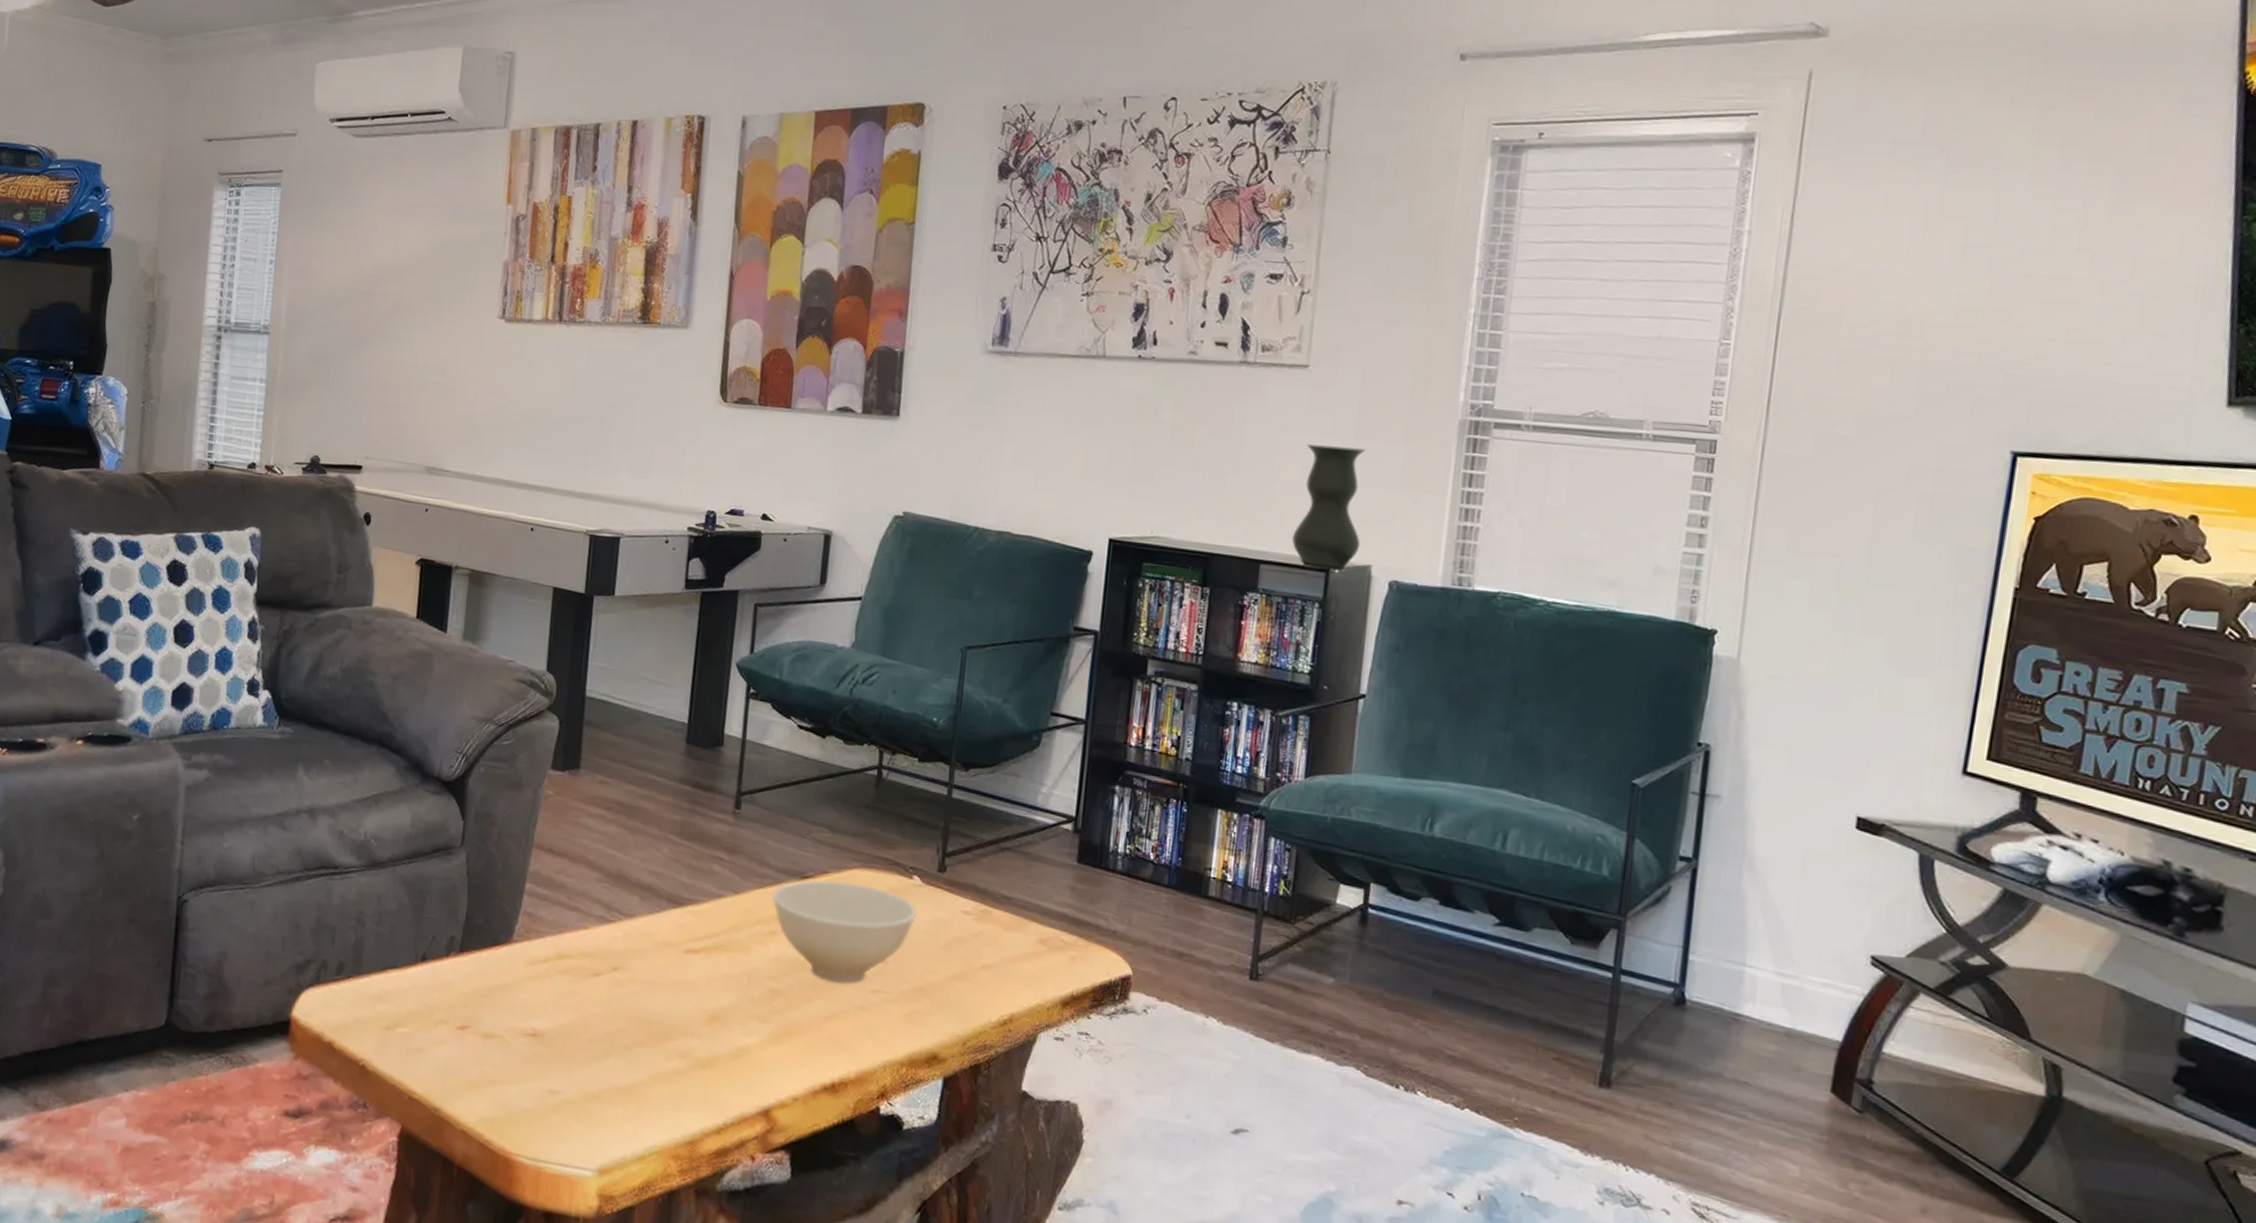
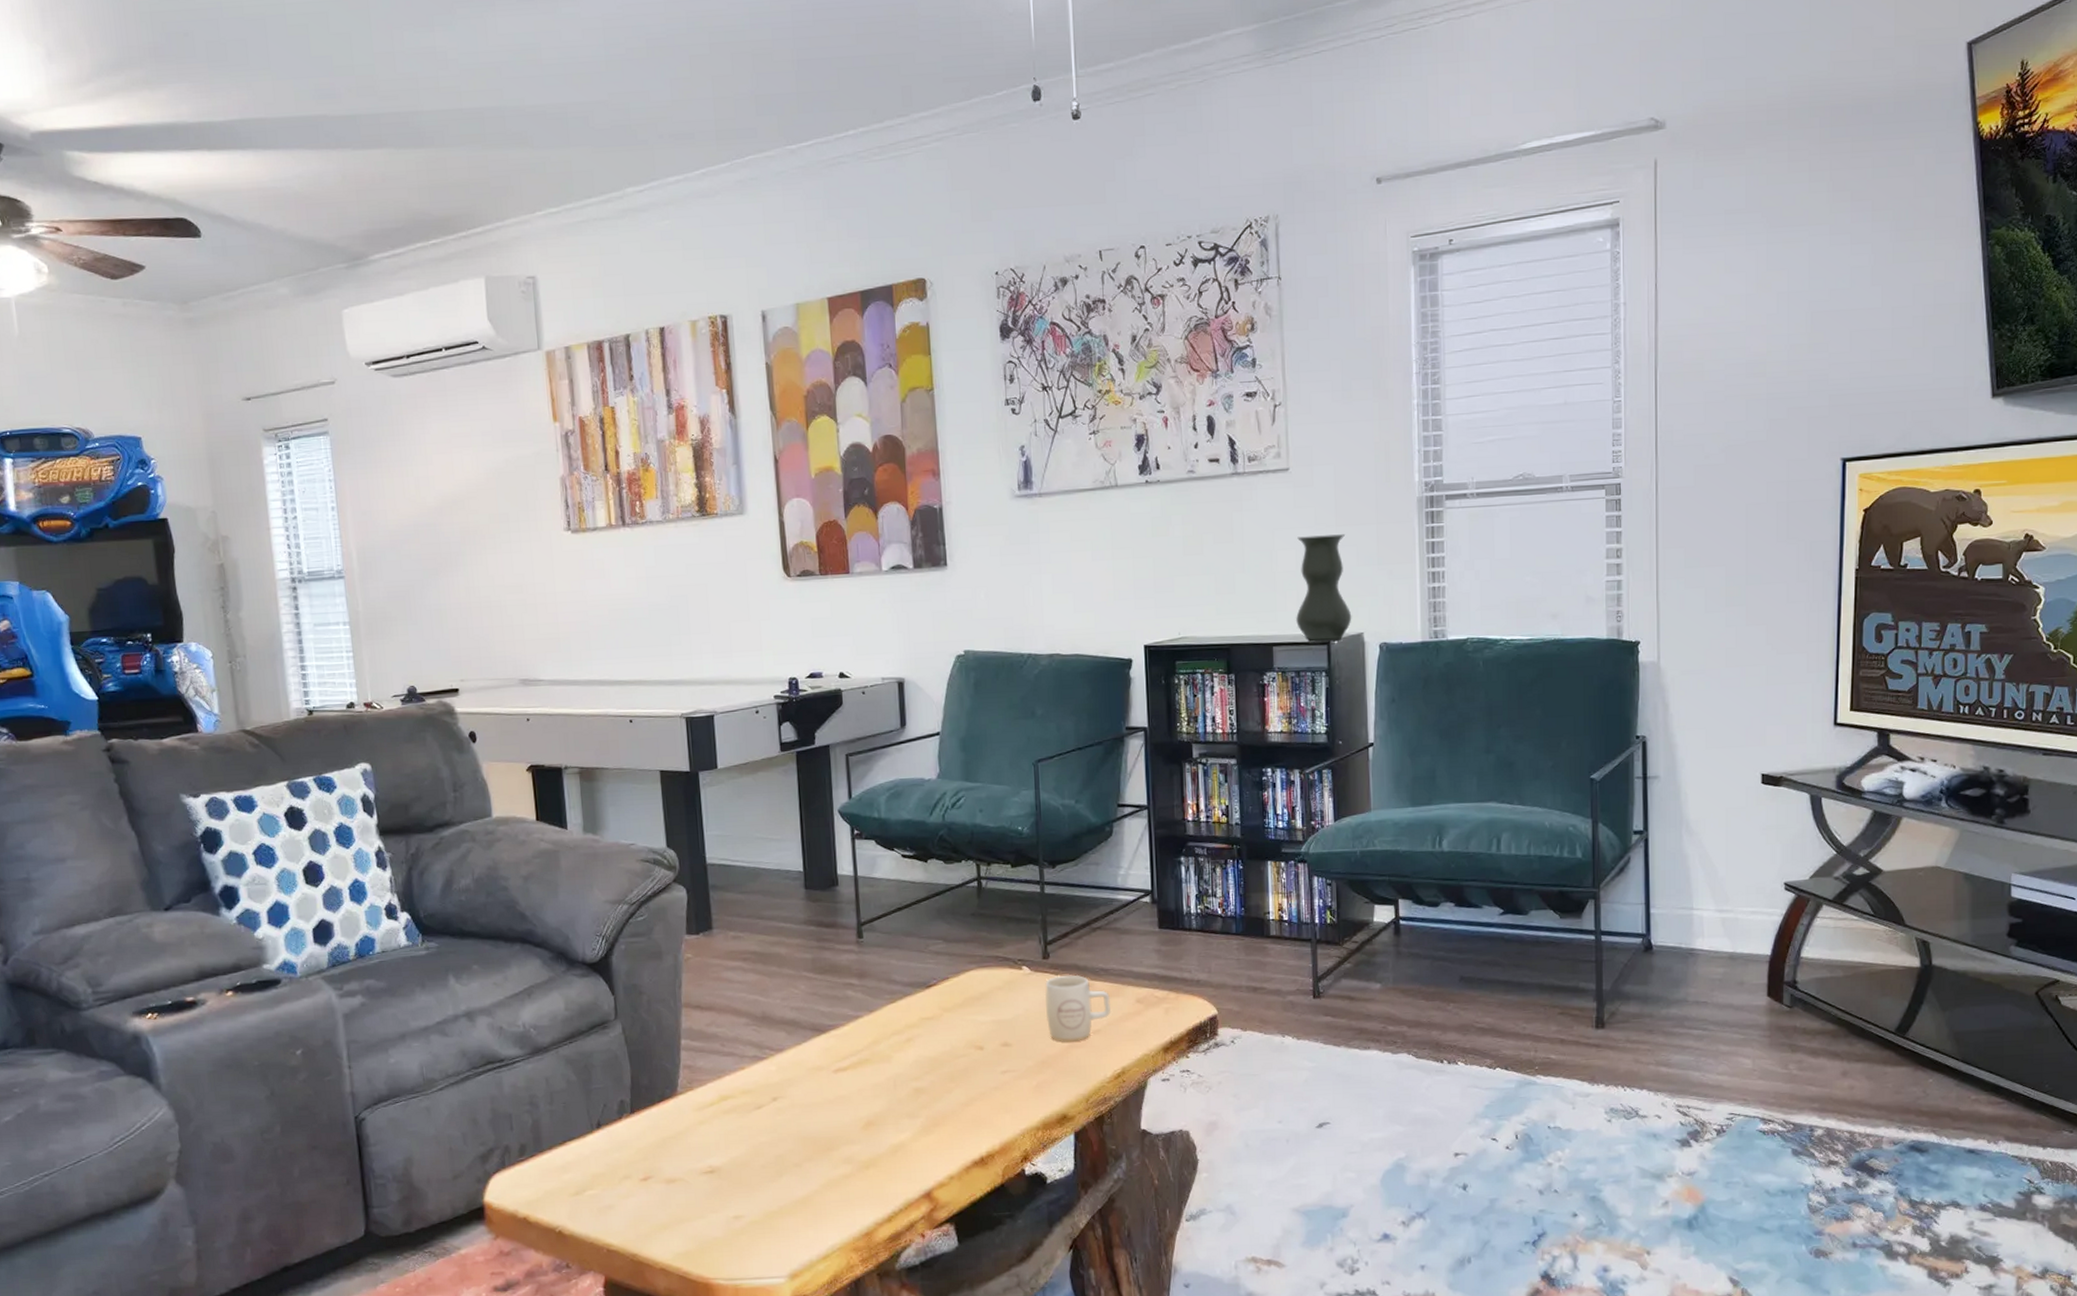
bowl: present [772,880,918,983] -> none [903,982,1031,1071]
mug: none [931,894,1010,973] -> present [1044,974,1112,1042]

